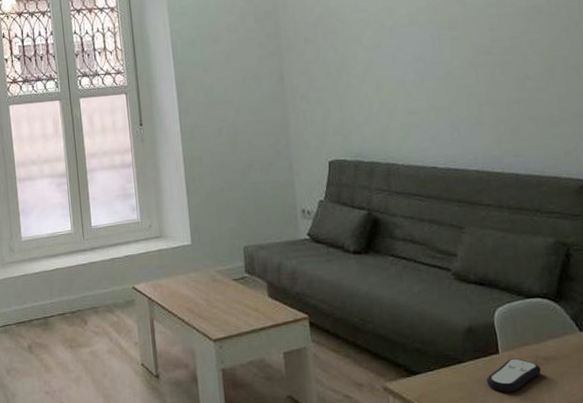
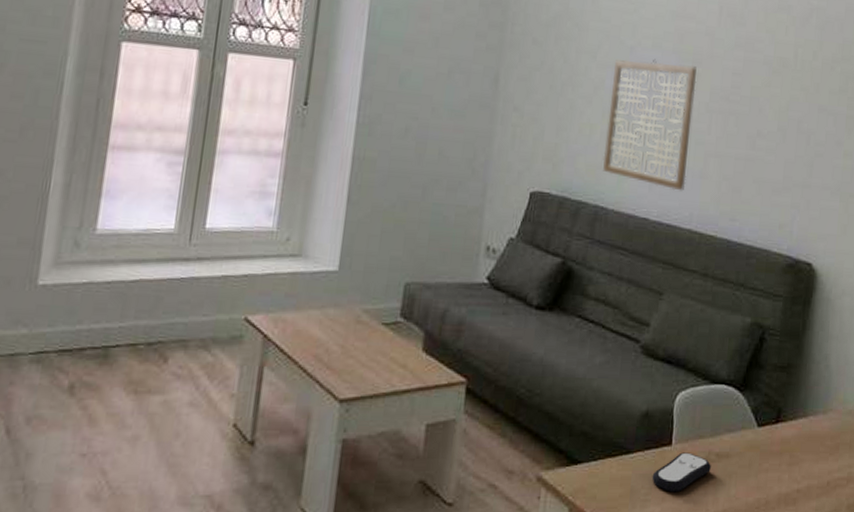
wall art: none [379,31,465,140] -> present [603,59,697,191]

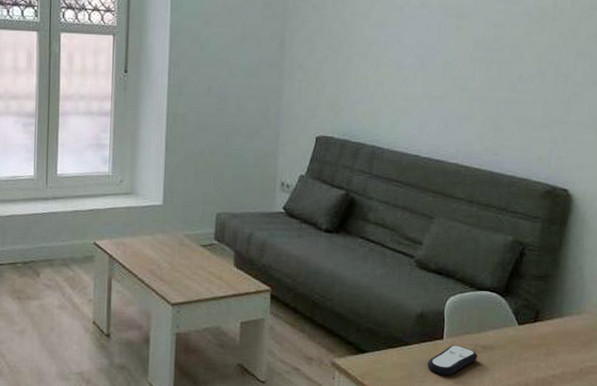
wall art: present [603,59,697,191] -> none [378,16,461,131]

